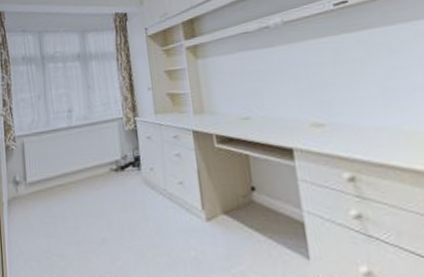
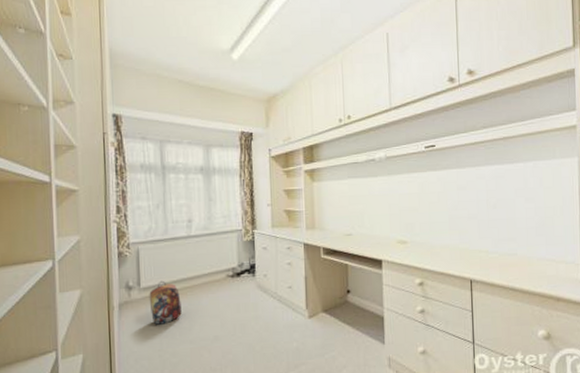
backpack: none [35,175,67,223] -> present [149,280,182,325]

